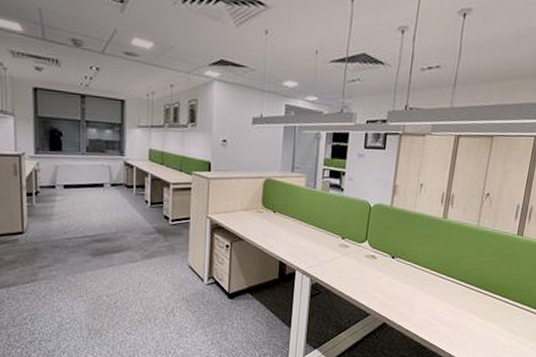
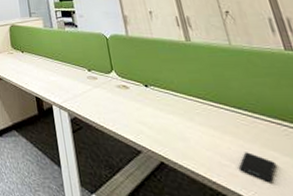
smartphone: none [442,315,472,338] -> present [238,152,277,183]

